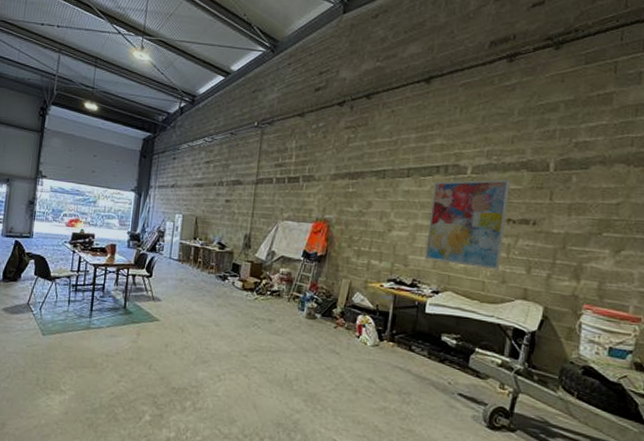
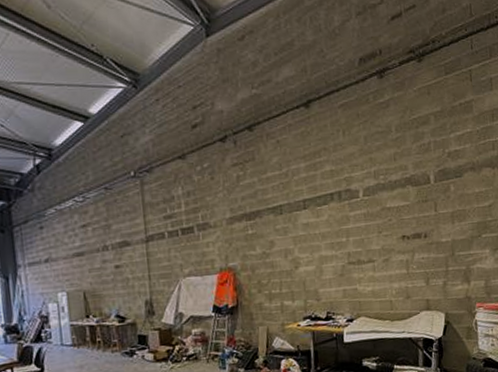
wall art: present [424,179,511,270] -> none [330,197,403,291]

